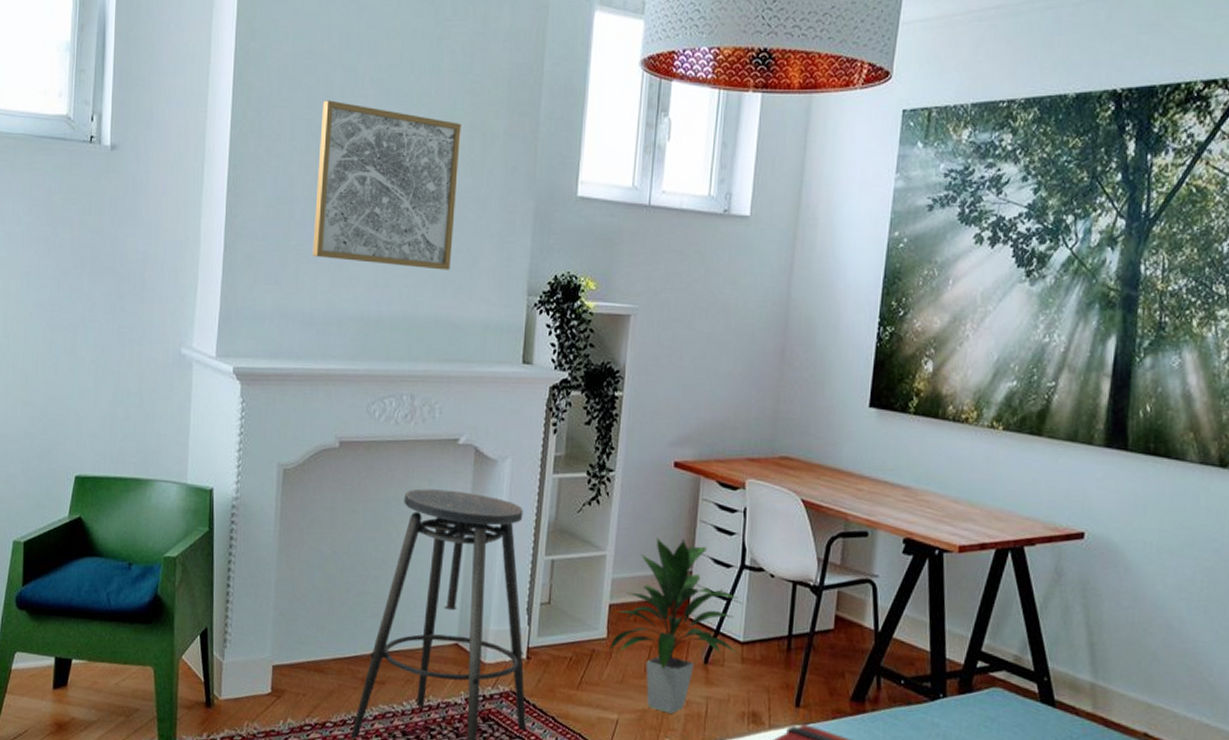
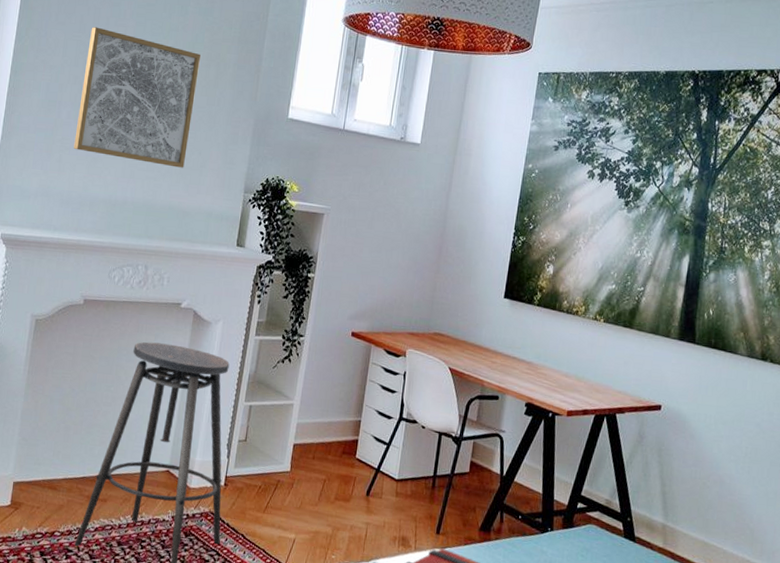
indoor plant: present [609,538,740,714] -> none [291,392,397,536]

